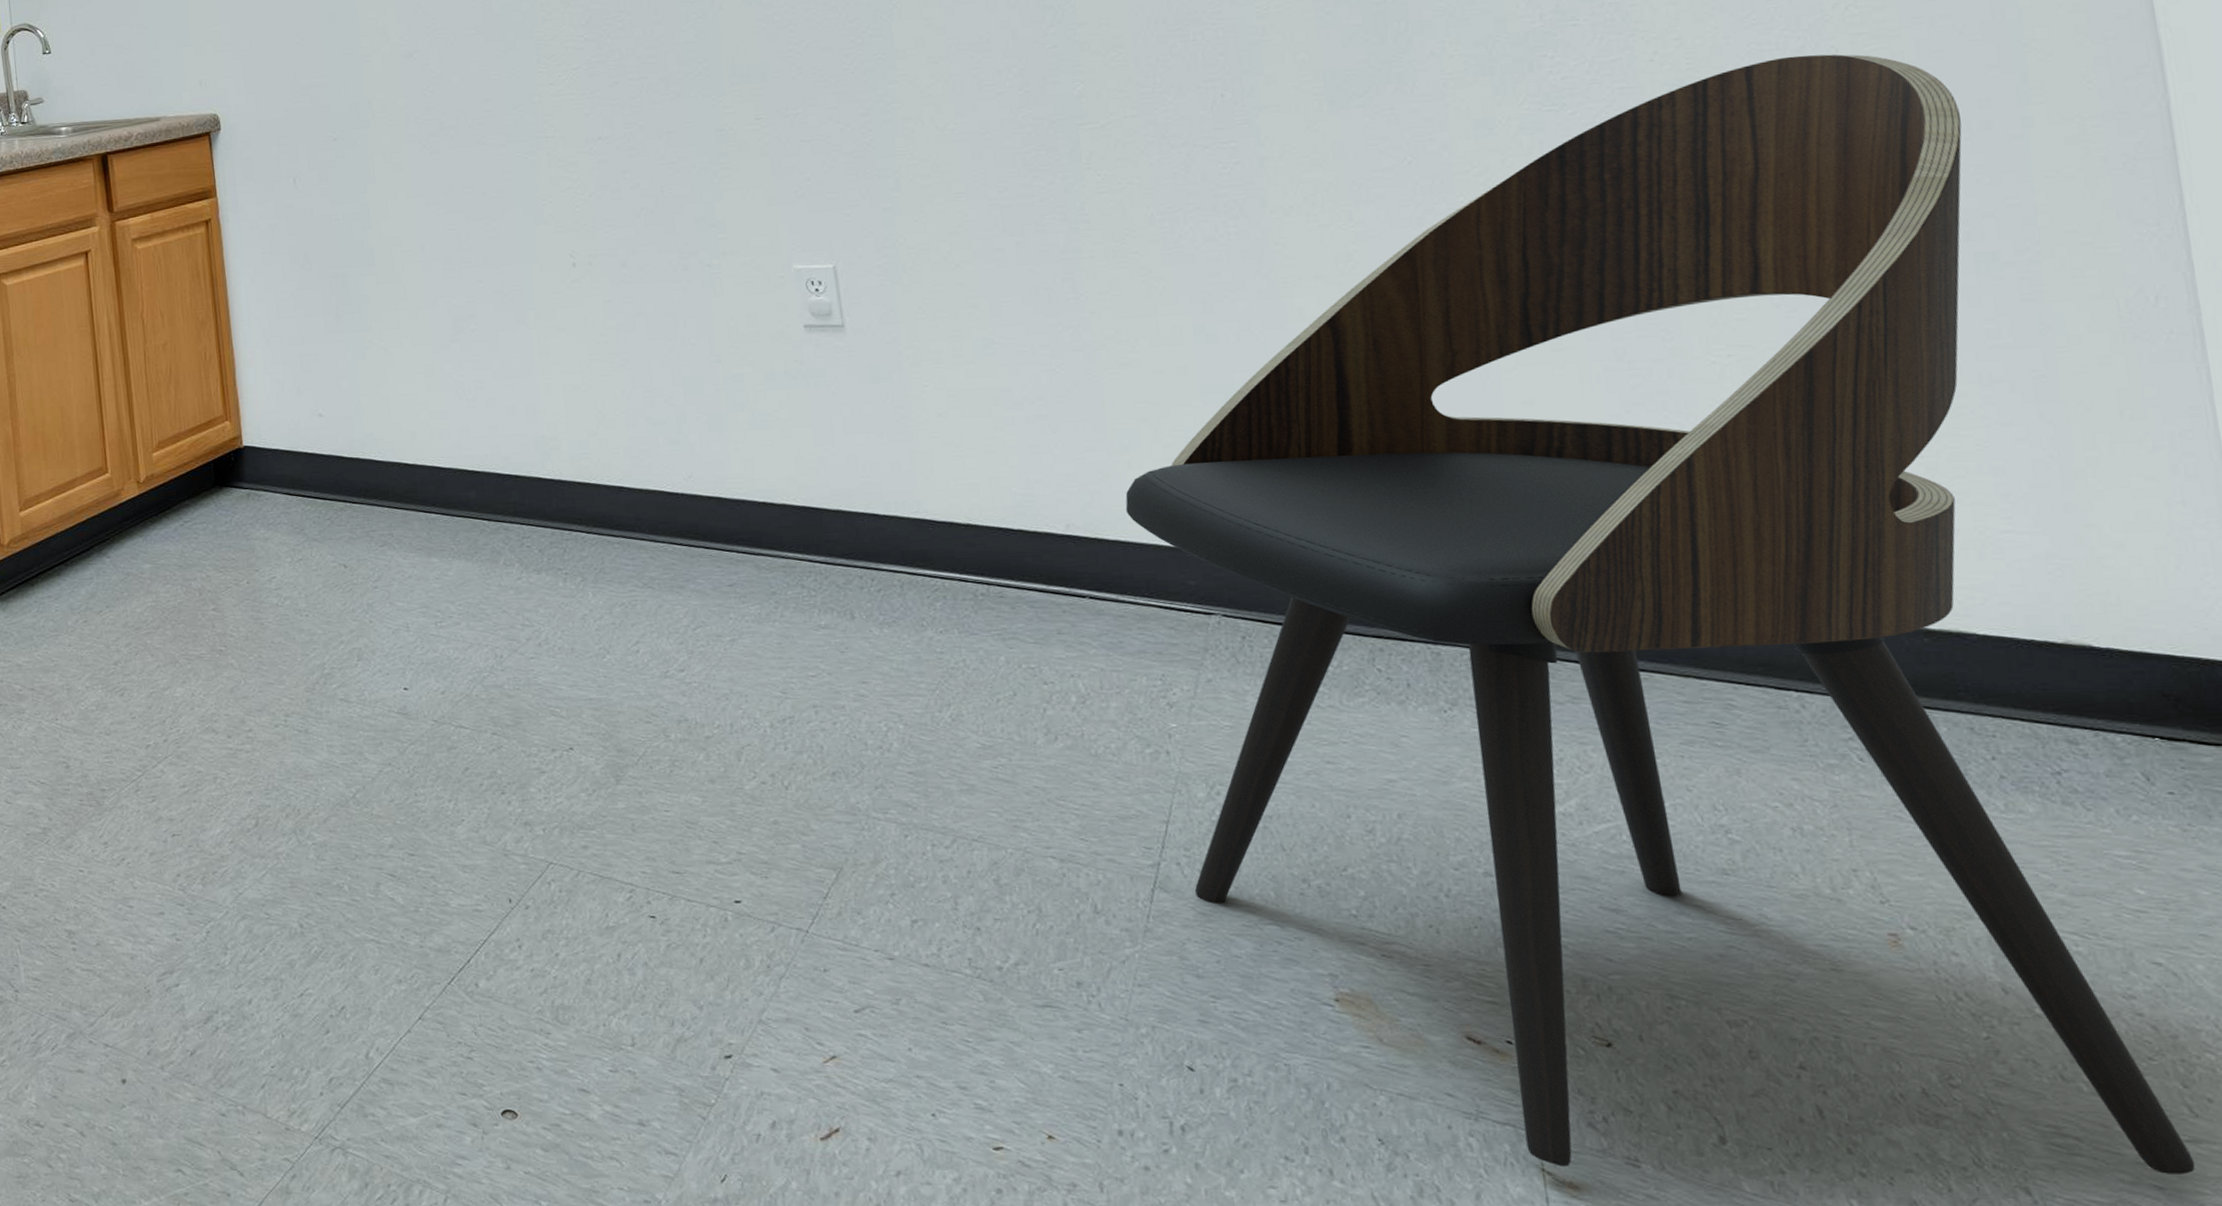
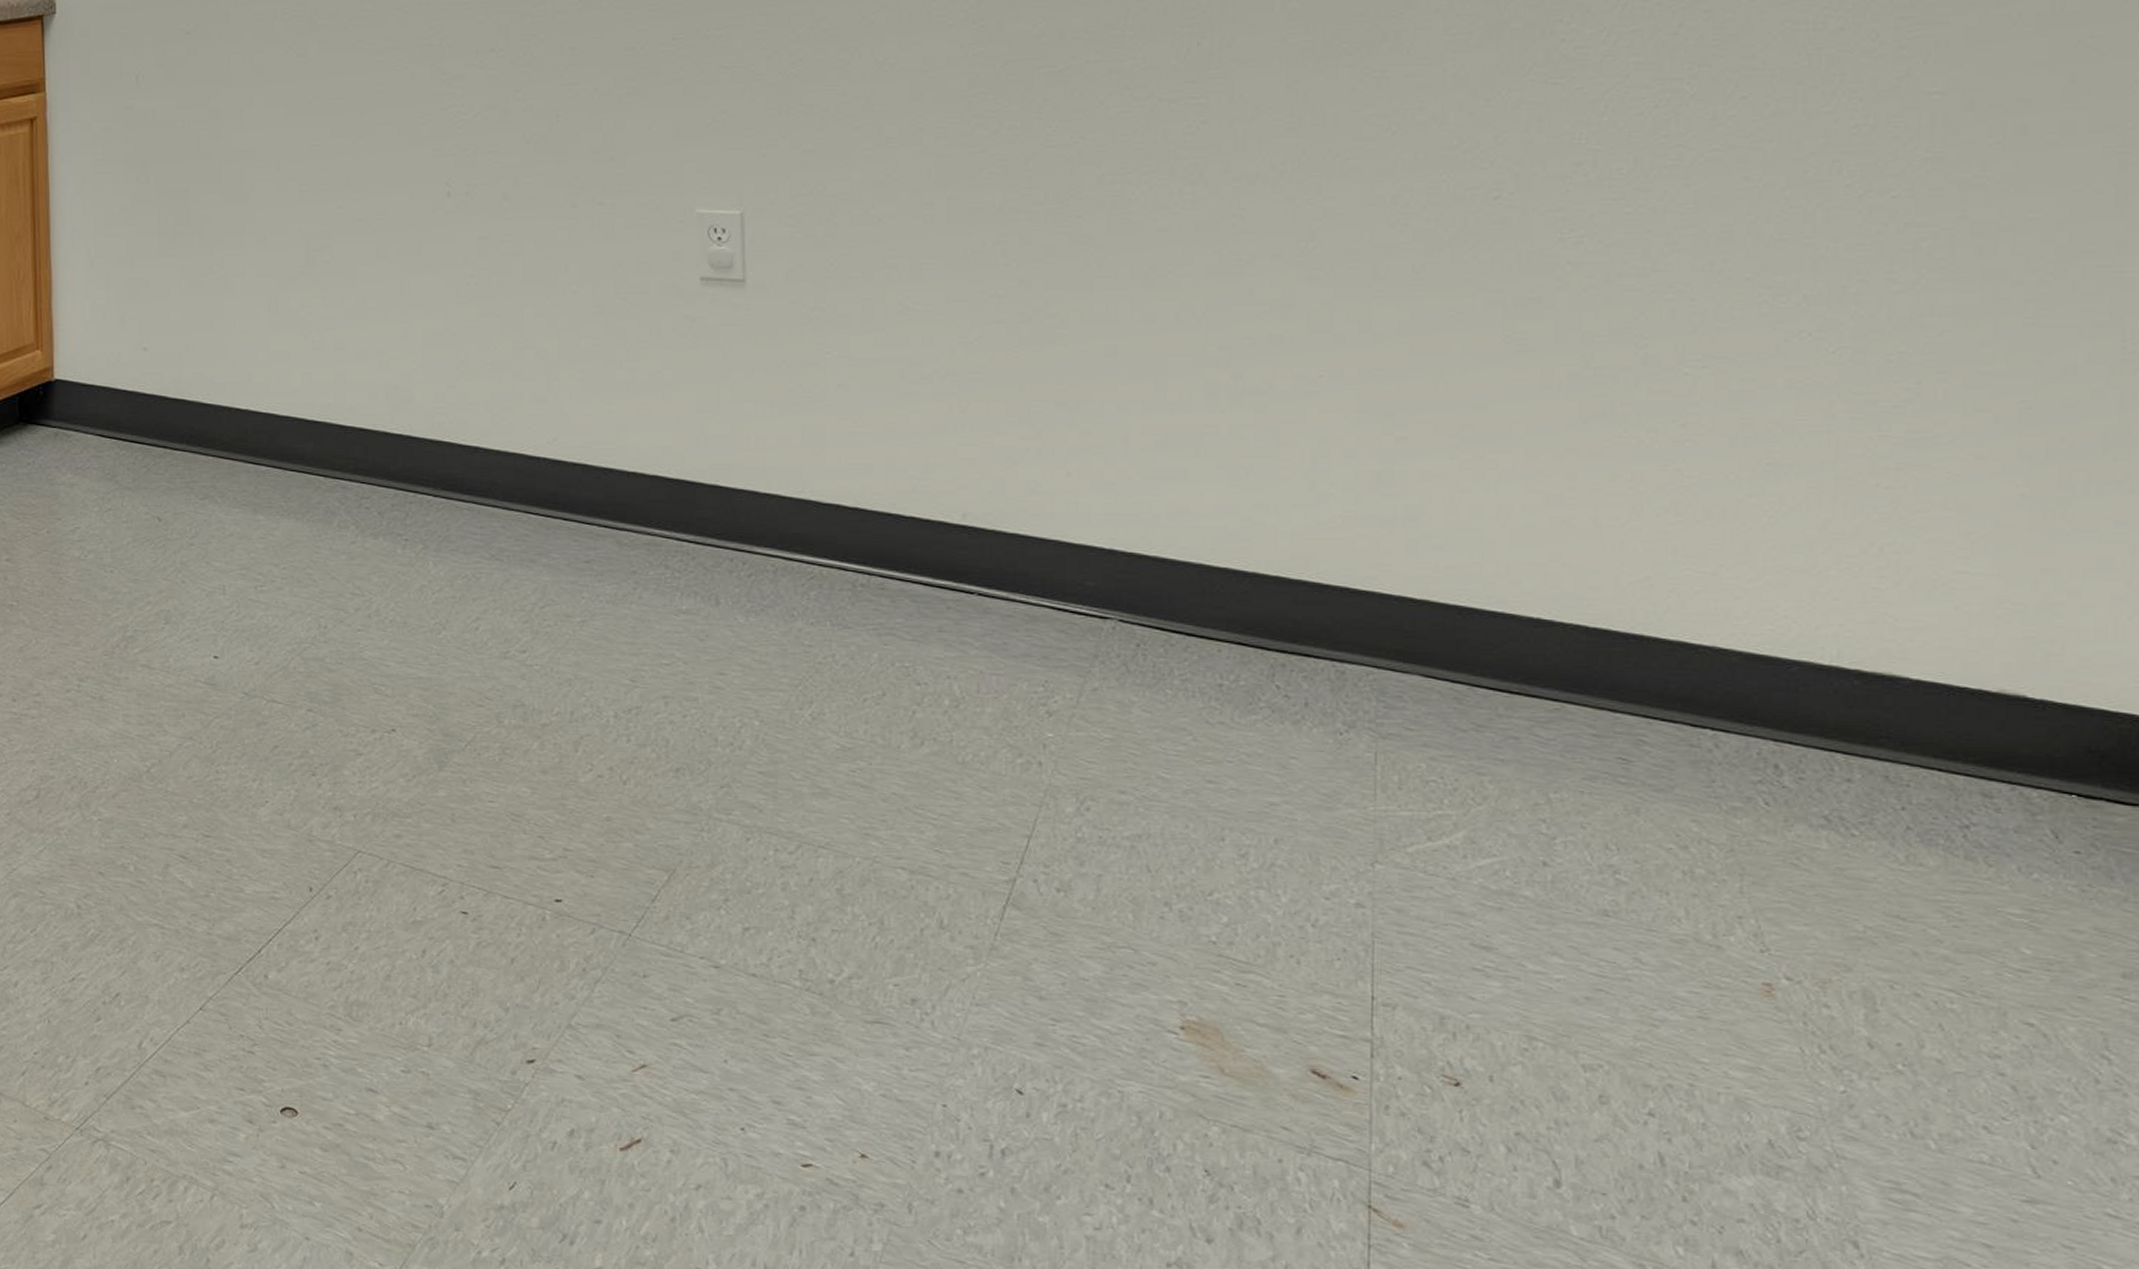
dining chair: present [1125,54,2196,1174] -> none [1029,38,2028,1234]

